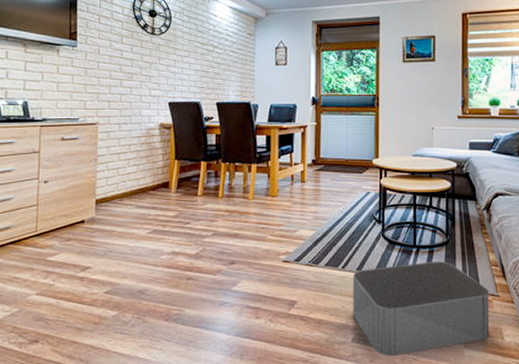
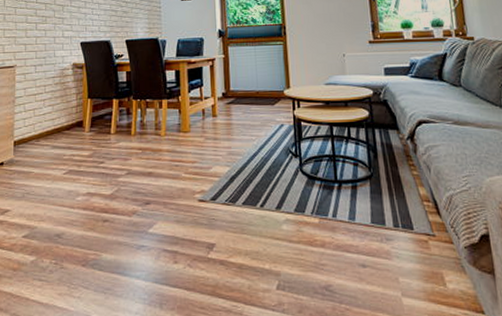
storage bin: present [352,261,489,357] -> none [272,197,429,307]

